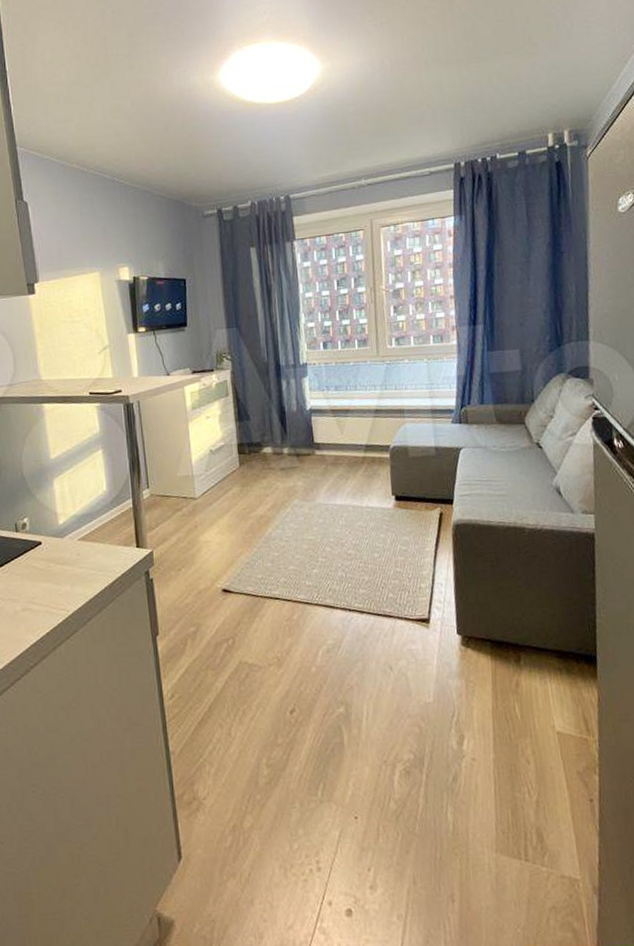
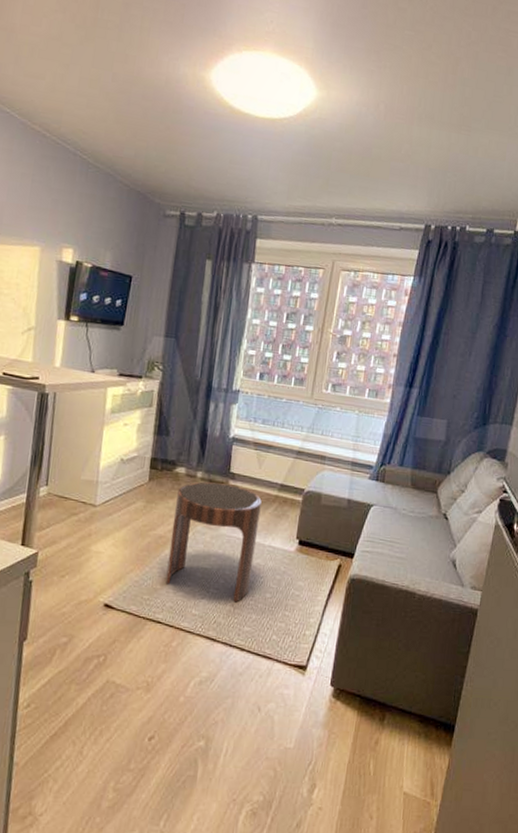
side table: none [268,454,356,567] -> present [165,481,262,603]

